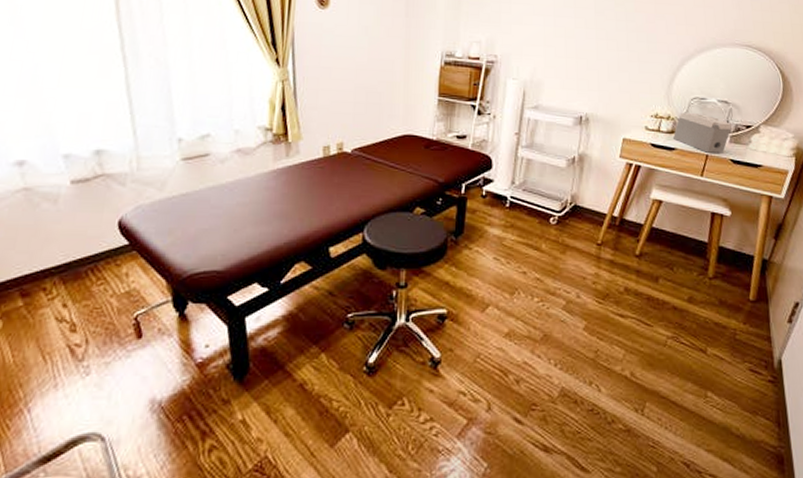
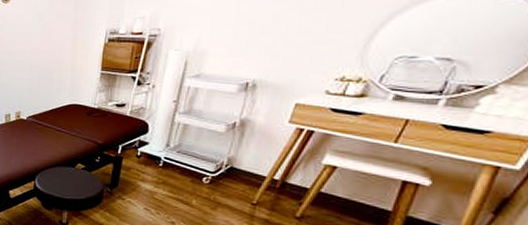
battery: present [673,112,731,153] -> none [362,73,451,118]

